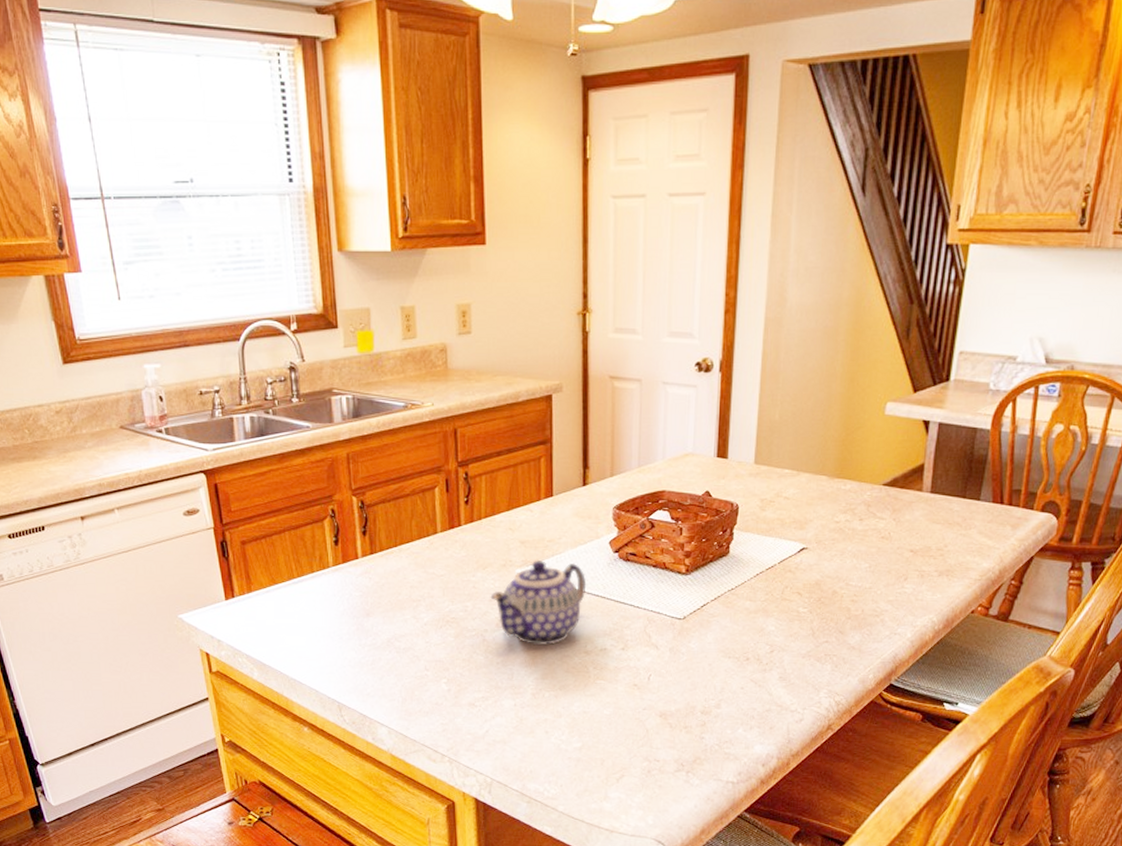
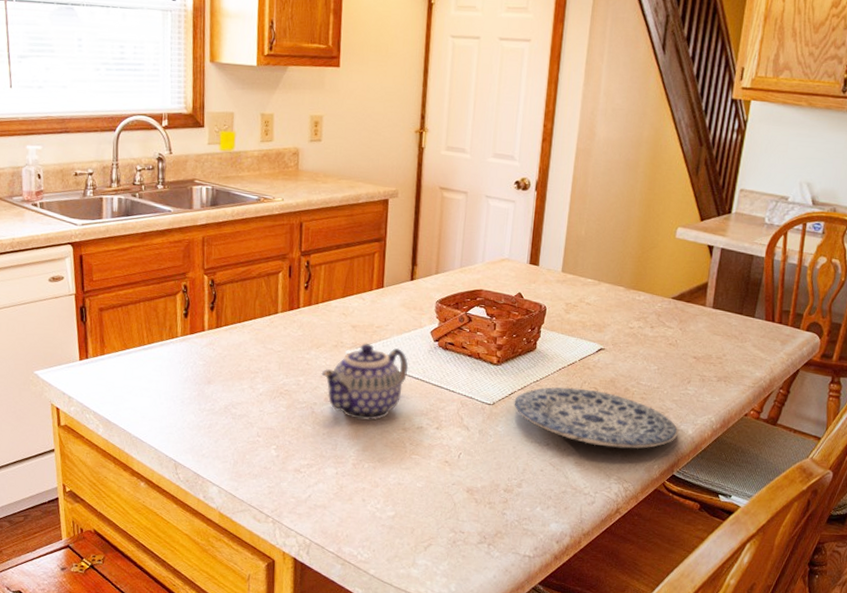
plate: none [707,594,895,658] -> present [514,387,679,449]

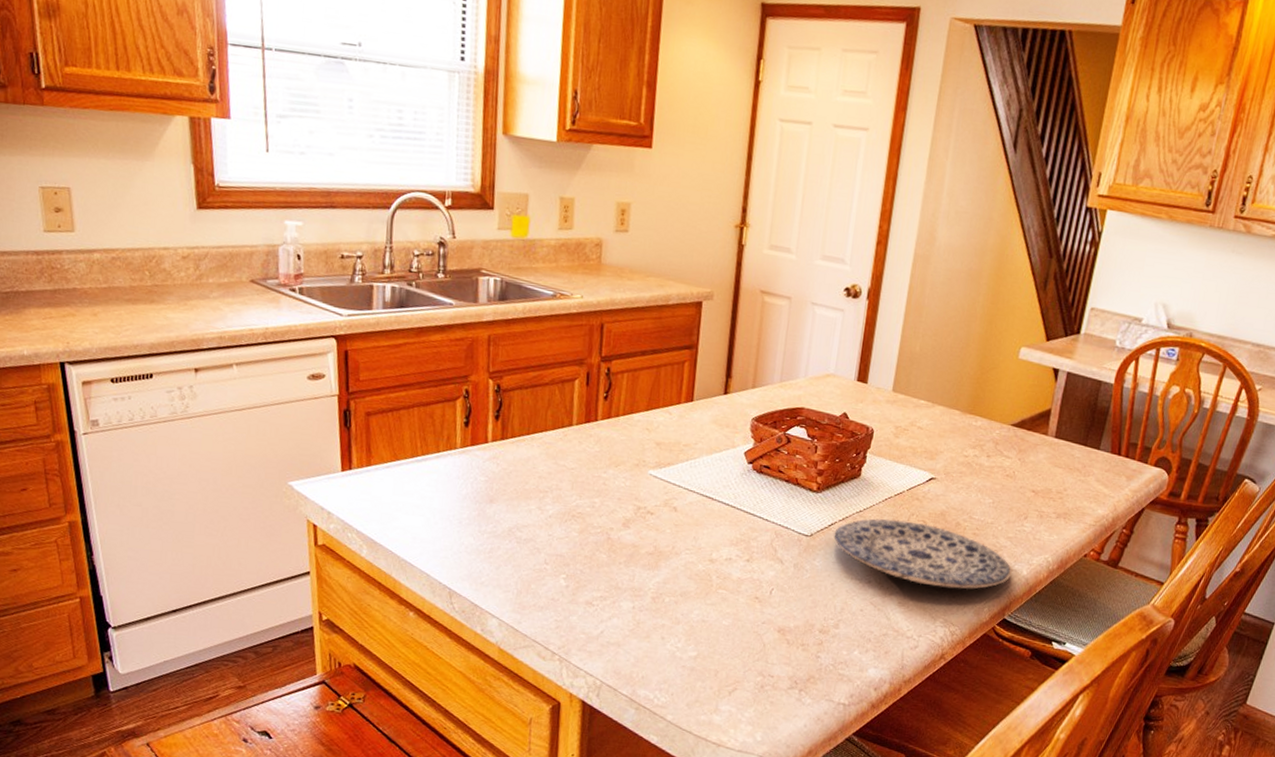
teapot: present [321,343,409,420] -> none [619,462,719,549]

